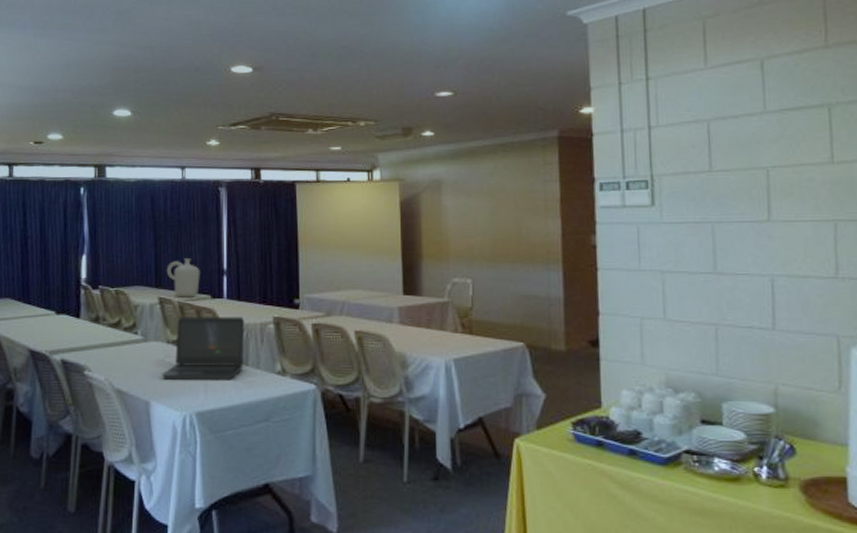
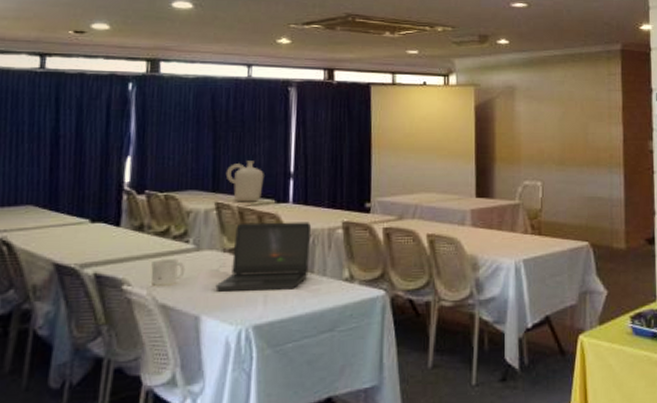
mug: none [107,348,136,374] -> present [151,258,186,287]

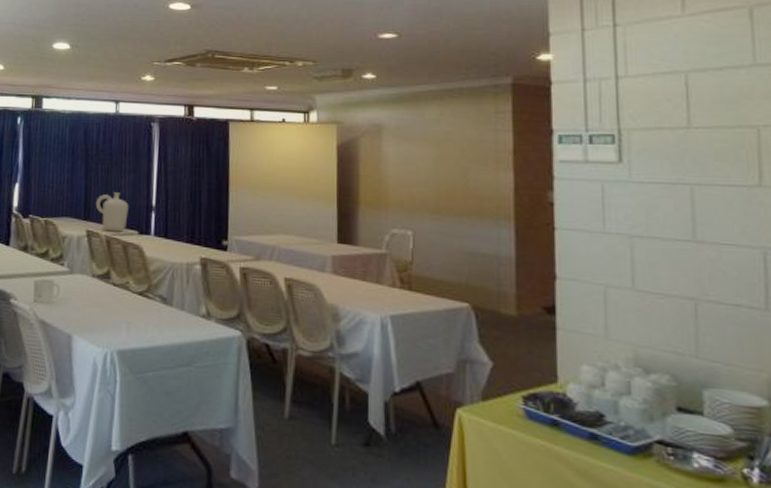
laptop computer: present [215,222,312,292] -> none [85,251,171,320]

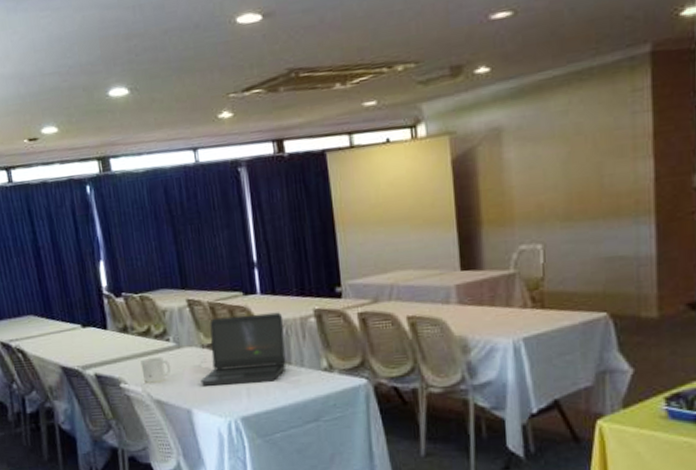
laptop computer: none [85,251,171,320] -> present [200,312,286,386]
water jug: present [95,192,129,232] -> none [191,253,229,298]

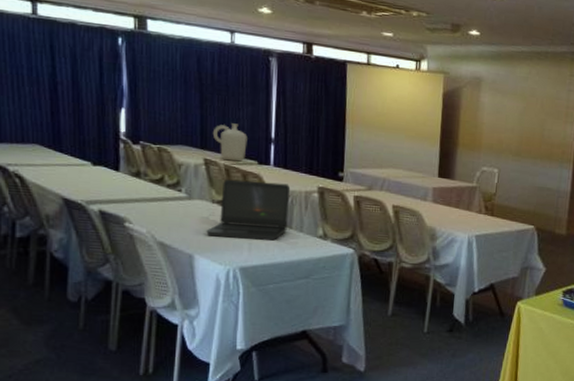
mug: present [140,356,171,384] -> none [149,203,179,228]
water jug: none [191,253,229,298] -> present [212,123,248,162]

